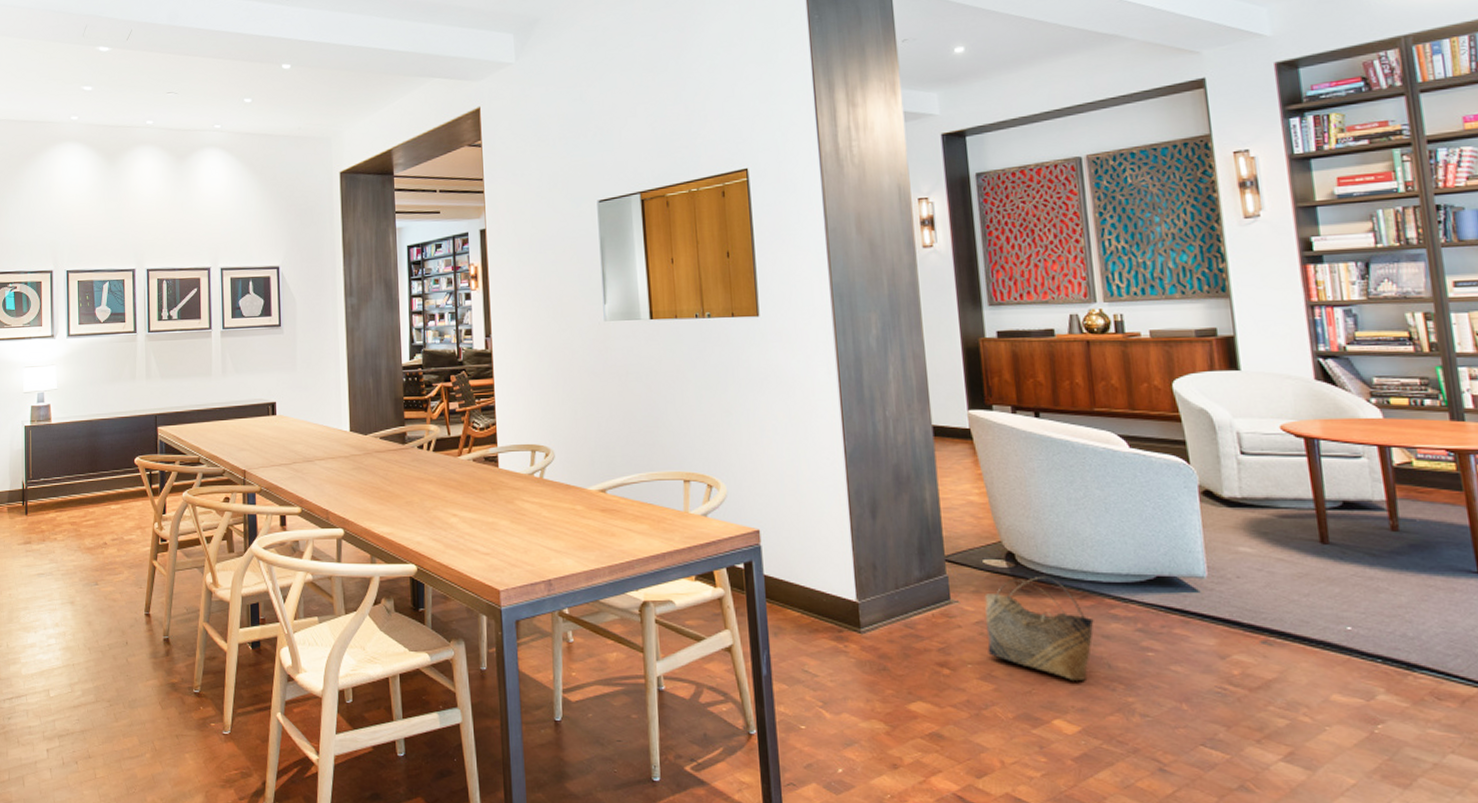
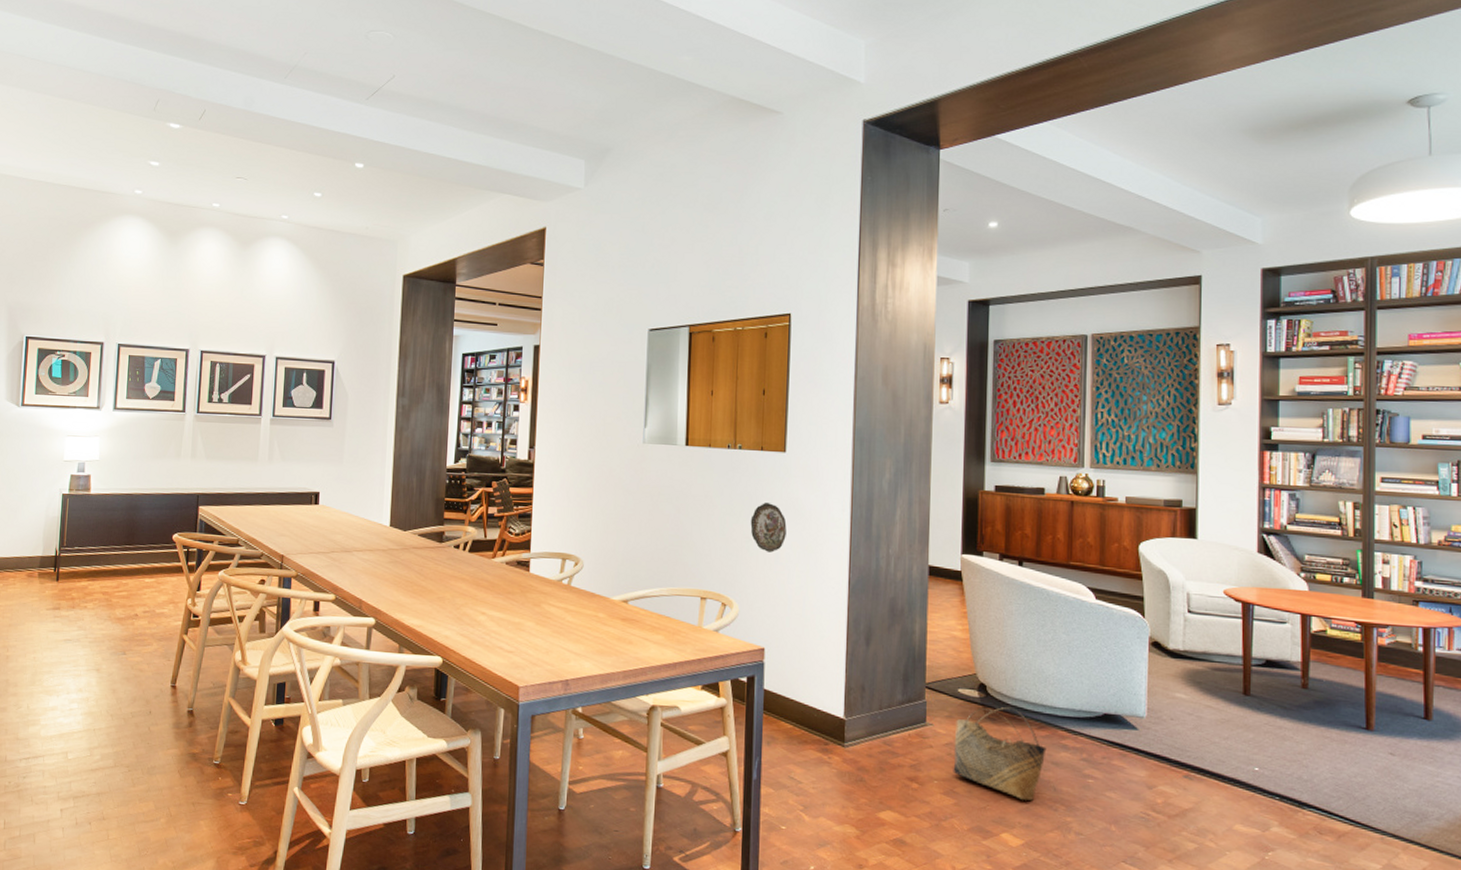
decorative plate: none [728,372,770,426] -> present [750,503,787,553]

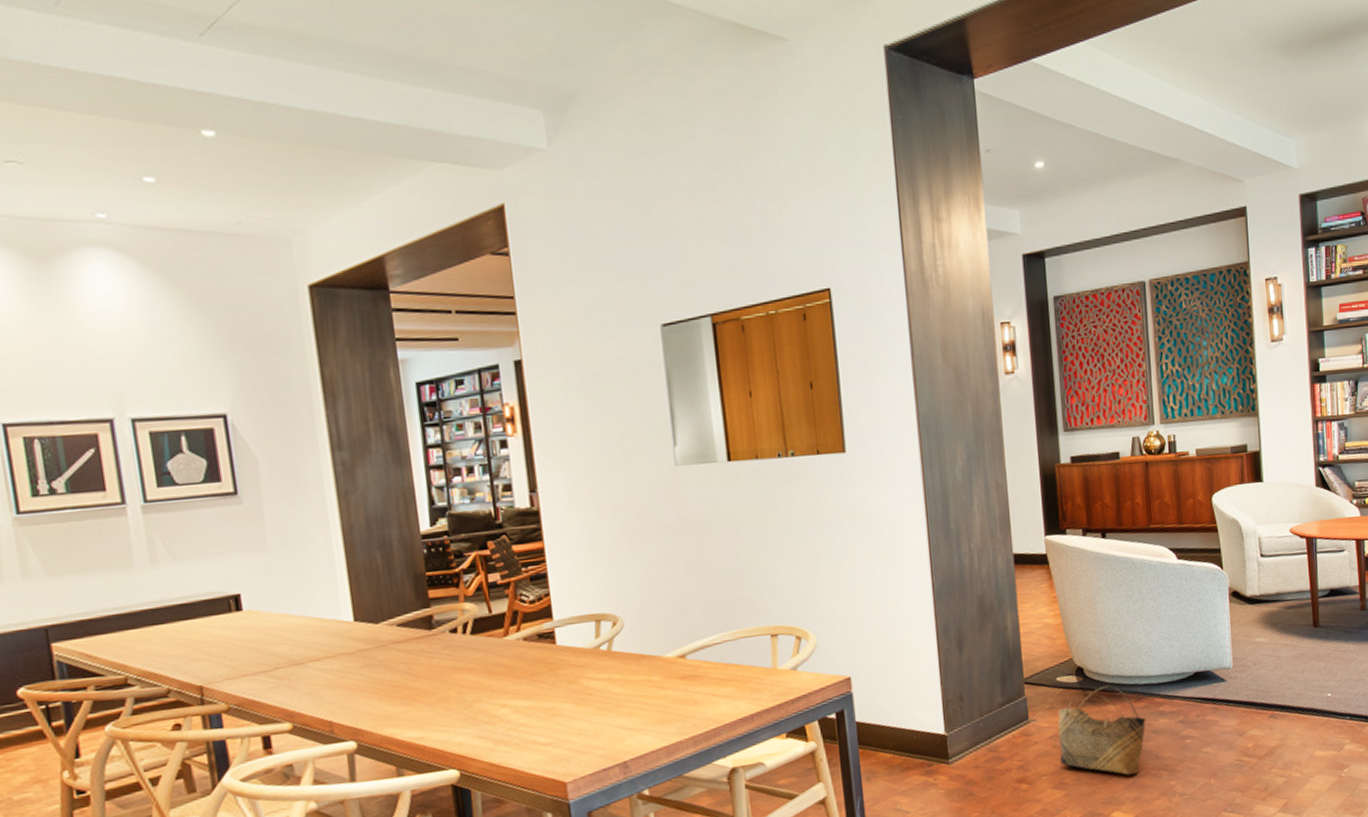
decorative plate: present [750,503,787,553] -> none [815,513,859,570]

